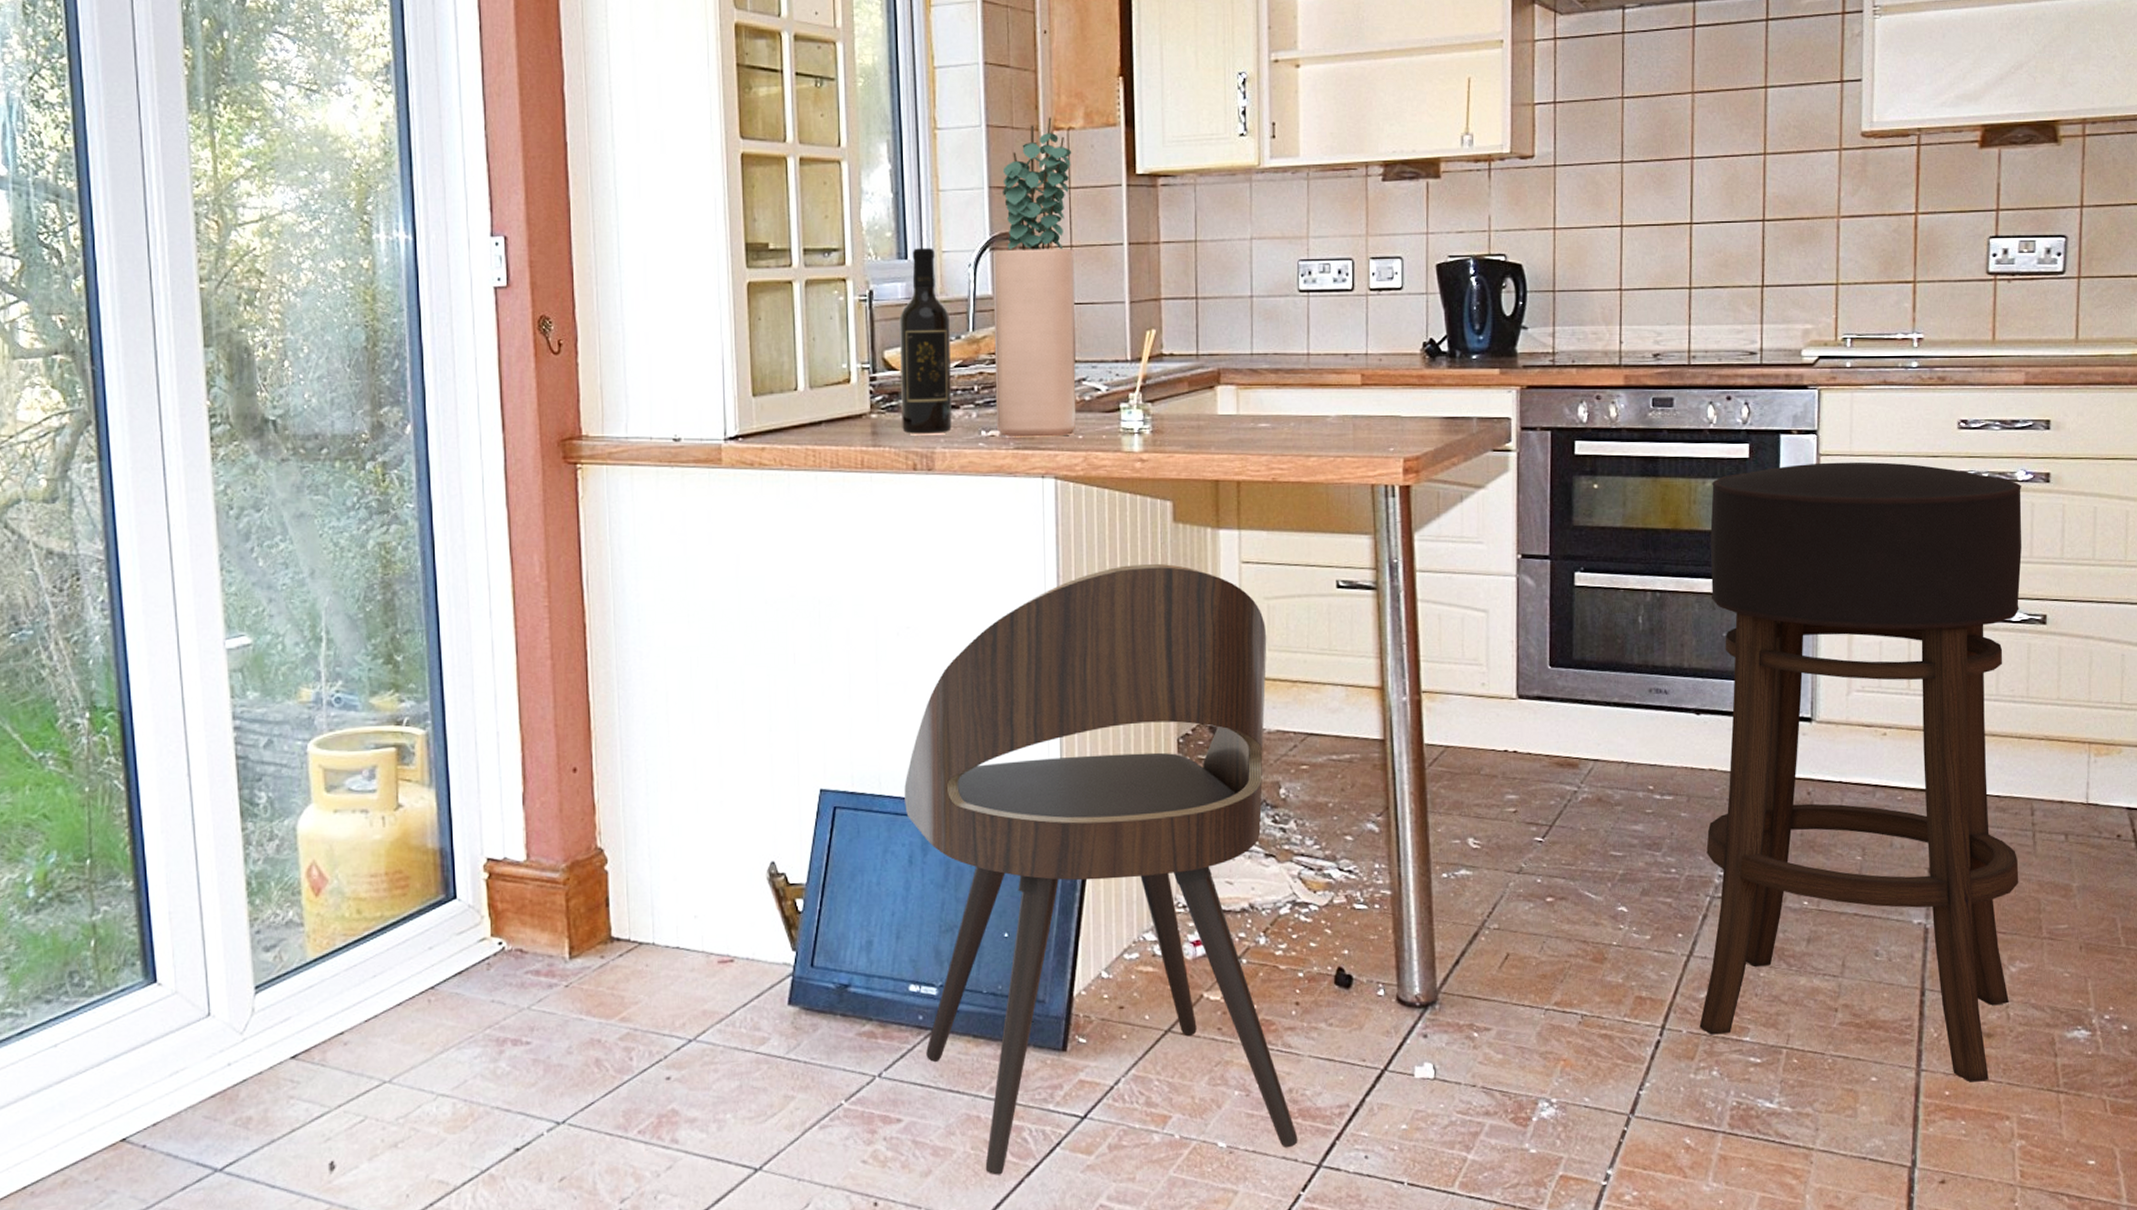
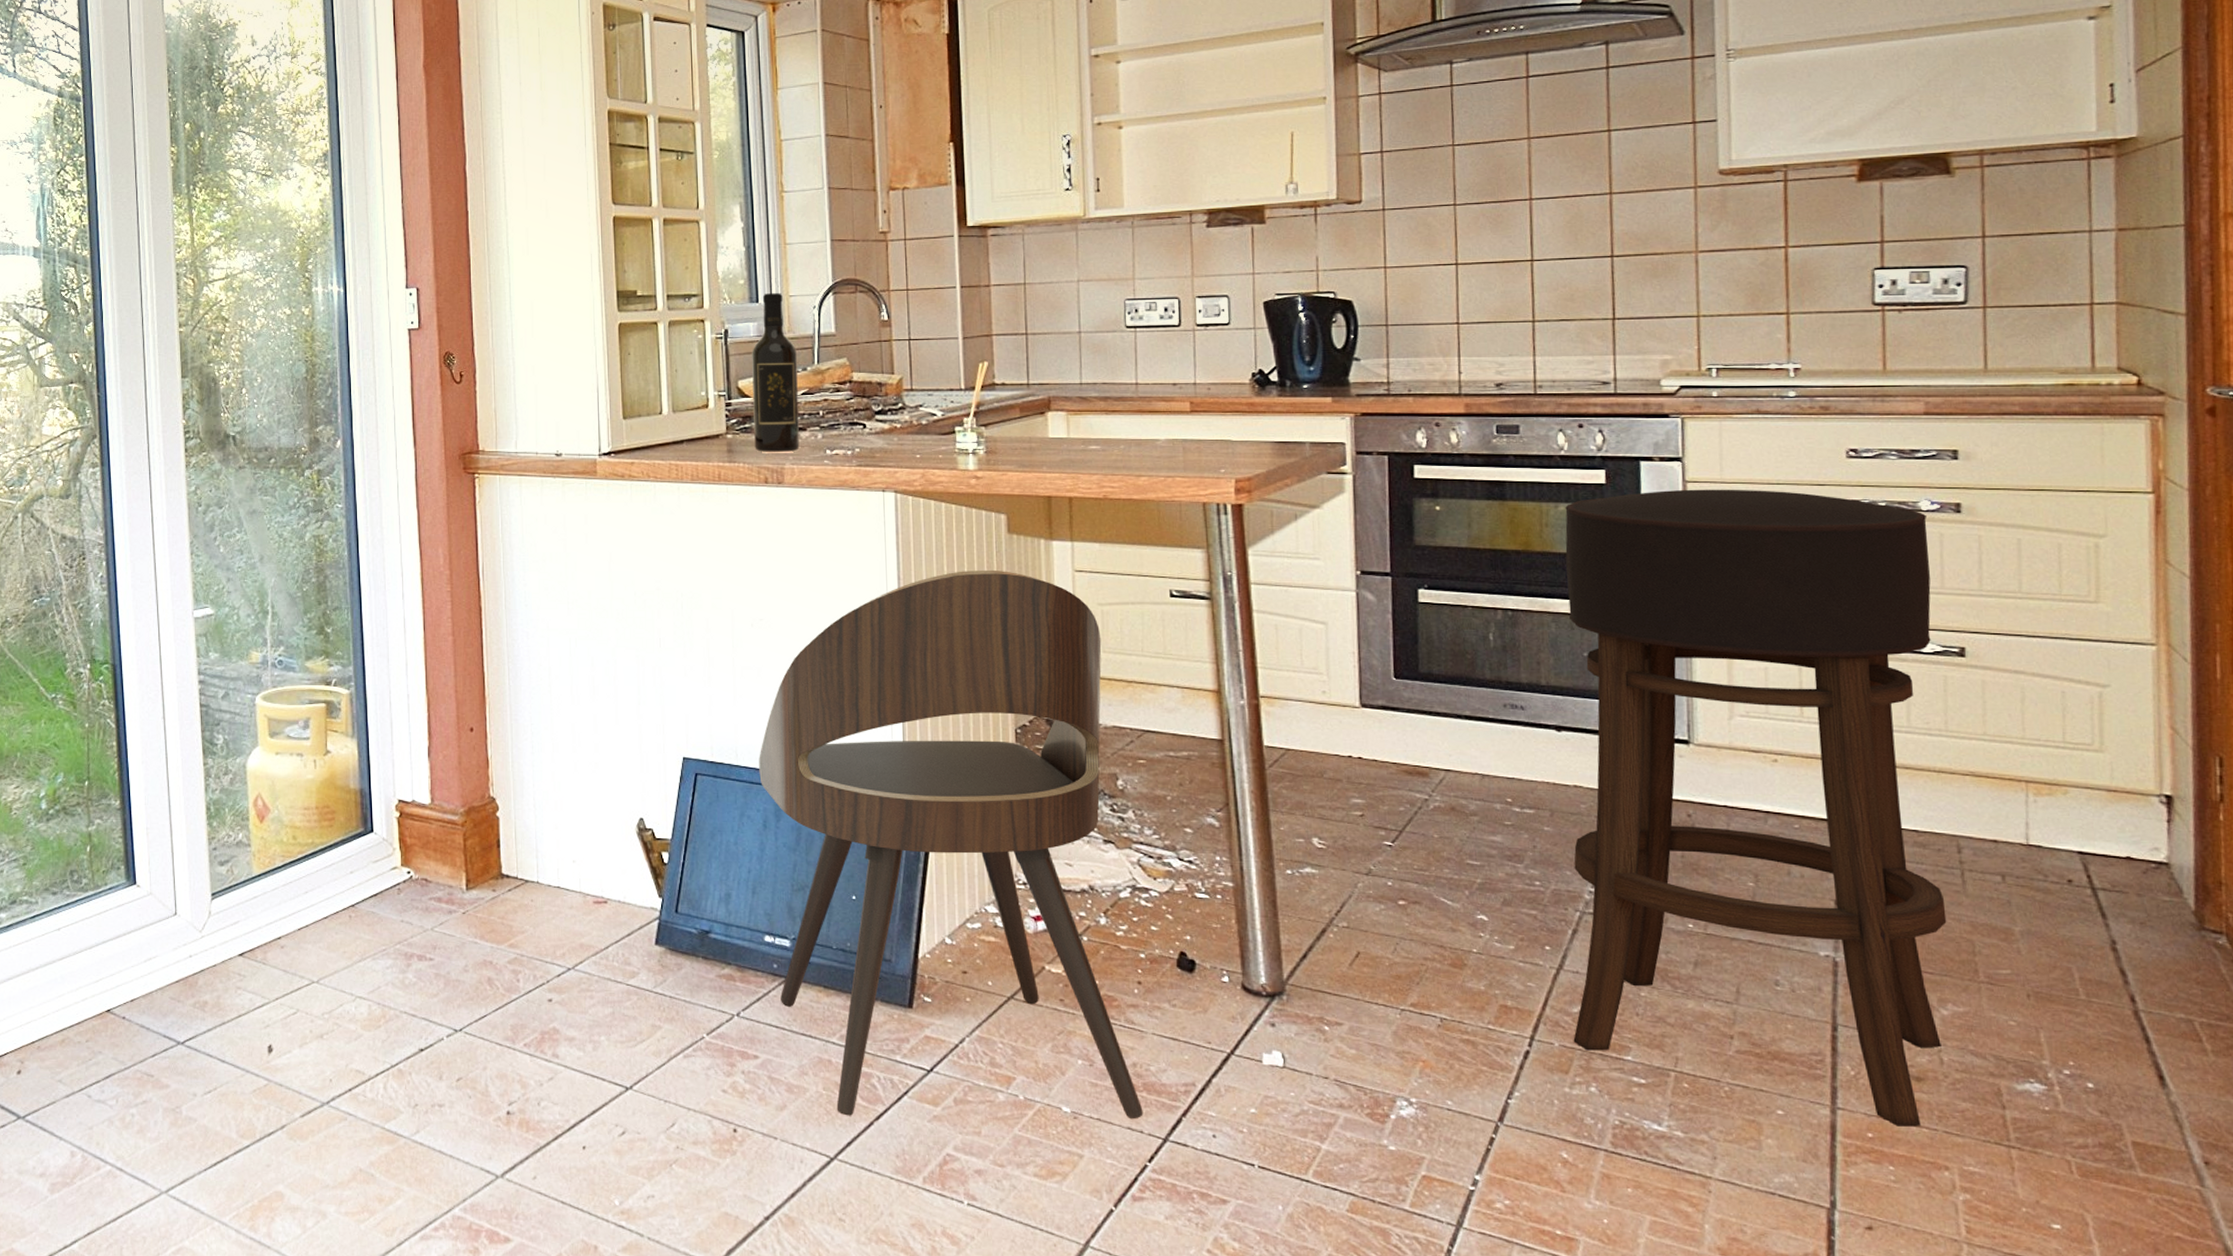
vase: present [992,117,1076,437] -> none [835,179,914,456]

